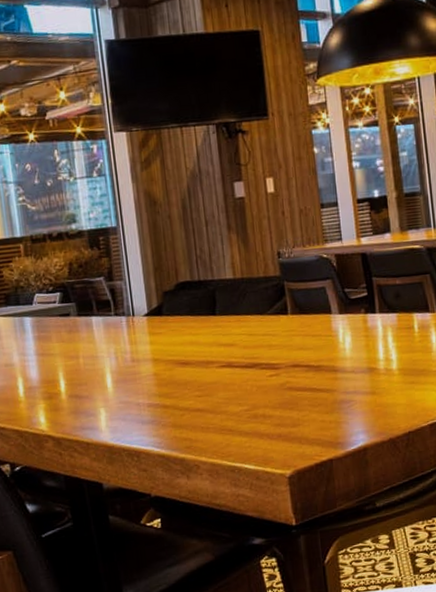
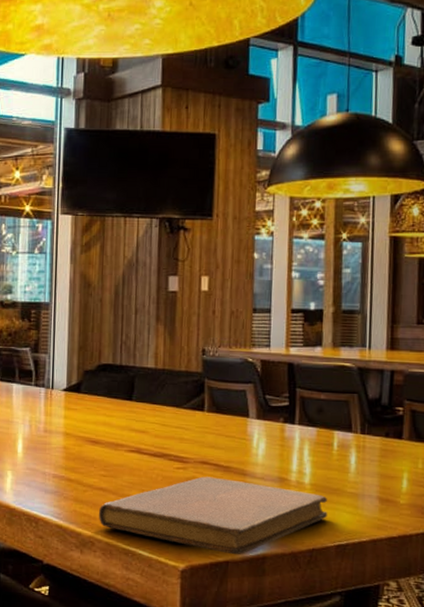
notebook: none [198,377,418,452] -> present [98,476,328,555]

